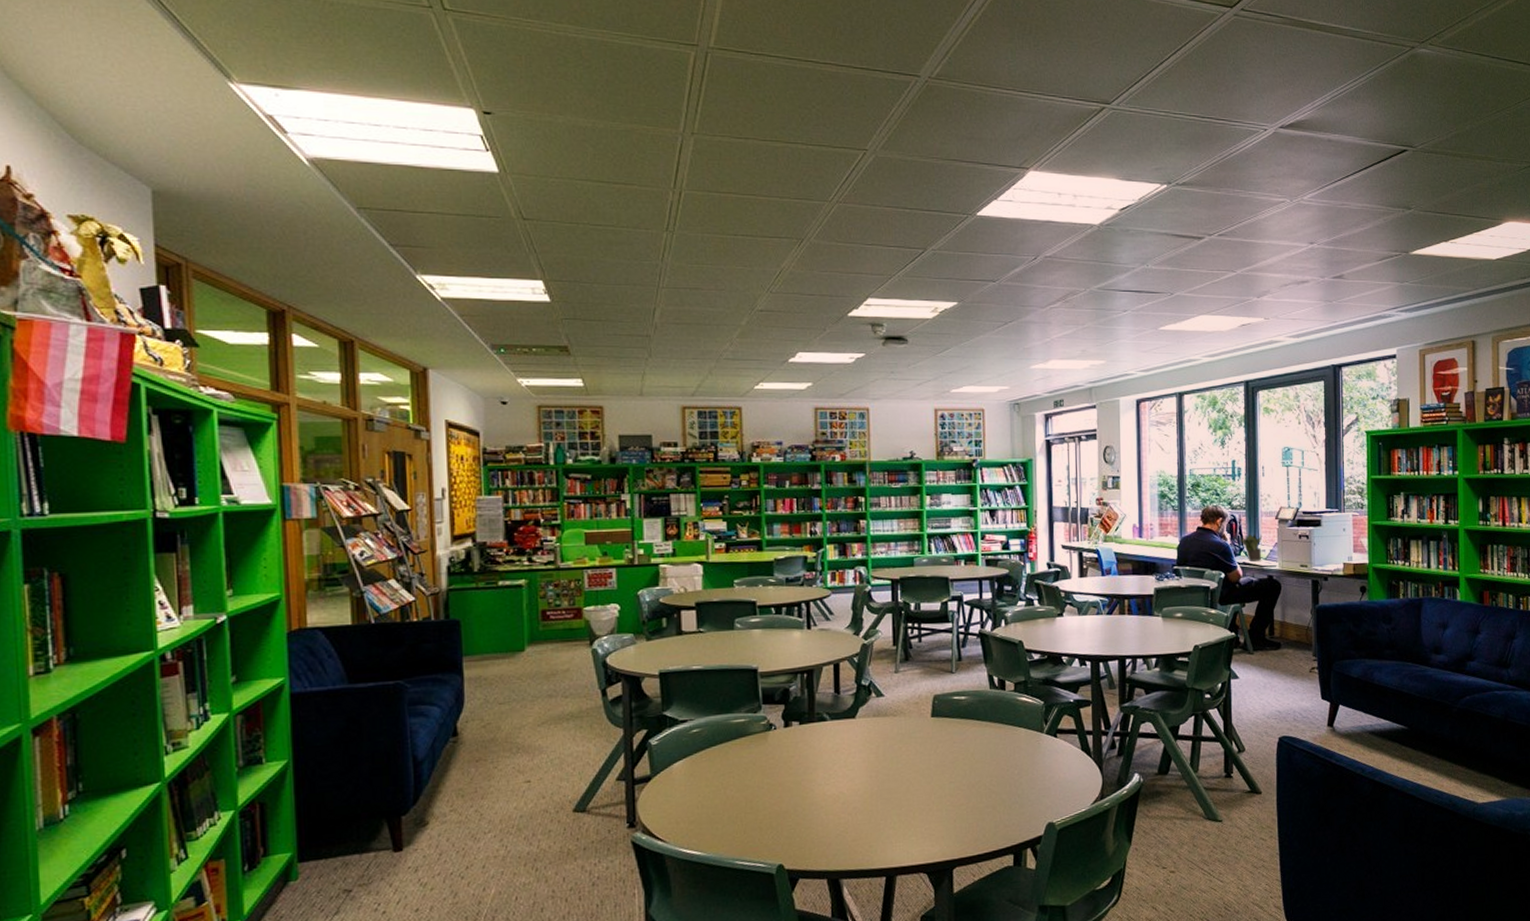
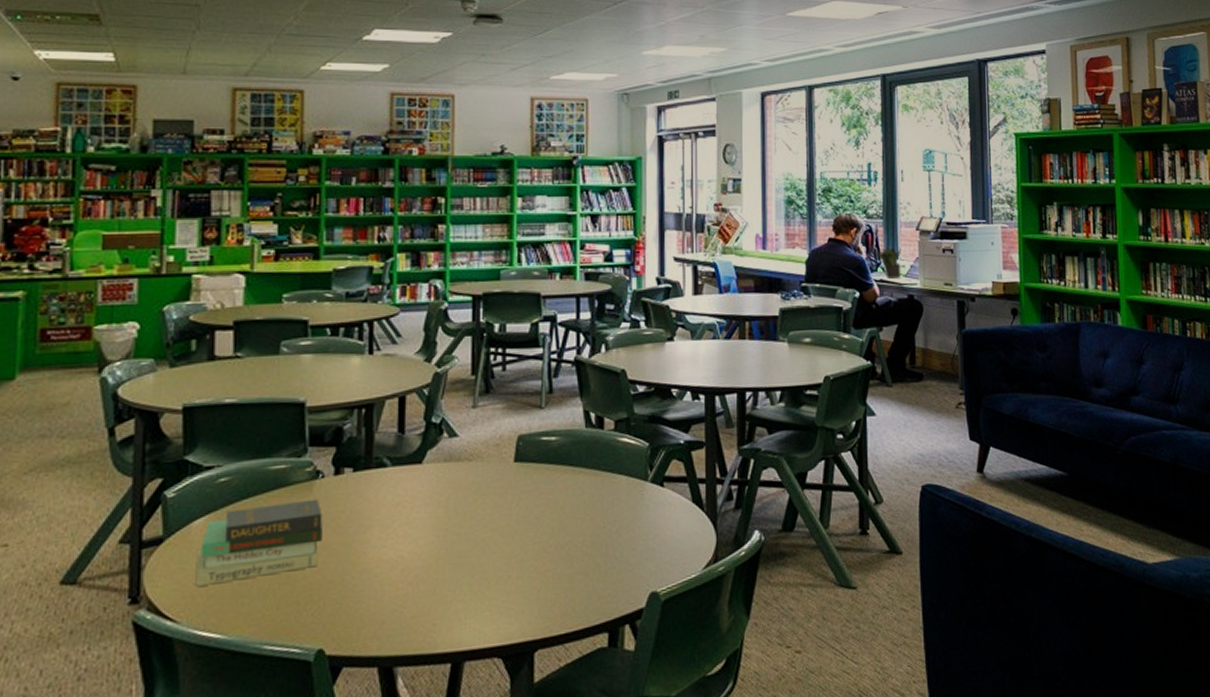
books: none [677,746,777,815] -> present [195,499,323,586]

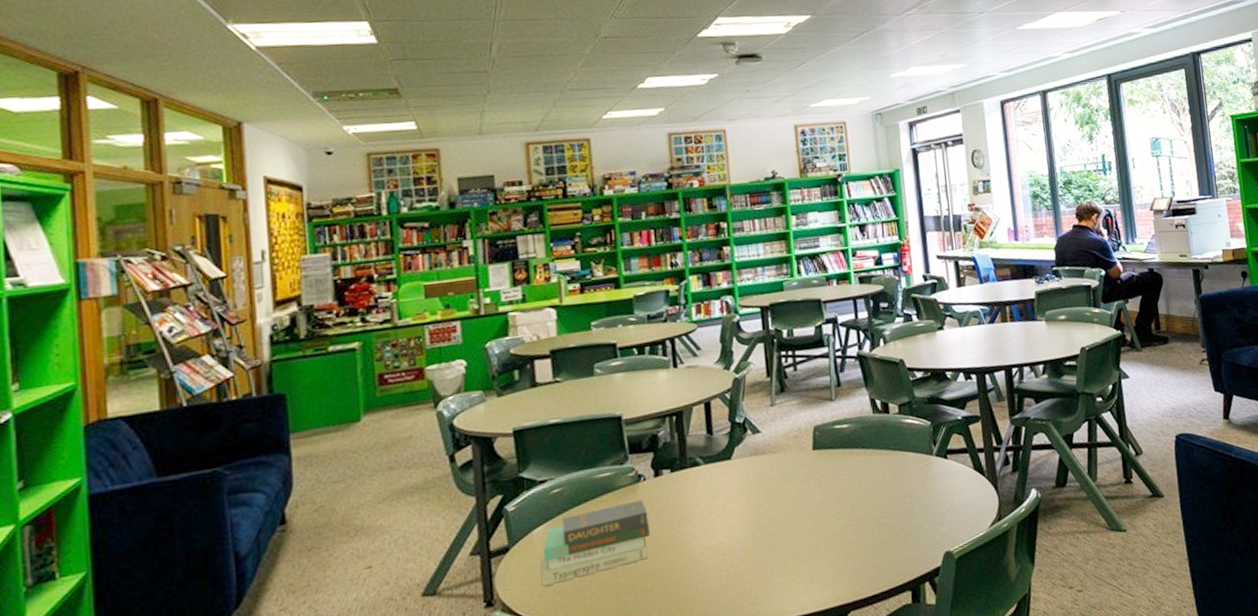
potted plant: present [874,246,901,279] -> none [1115,227,1141,256]

